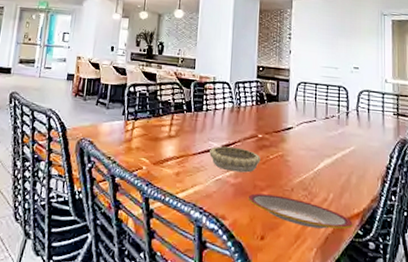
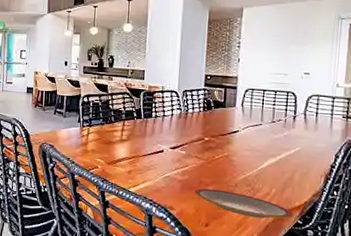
decorative bowl: present [209,146,261,173] -> none [158,148,207,171]

